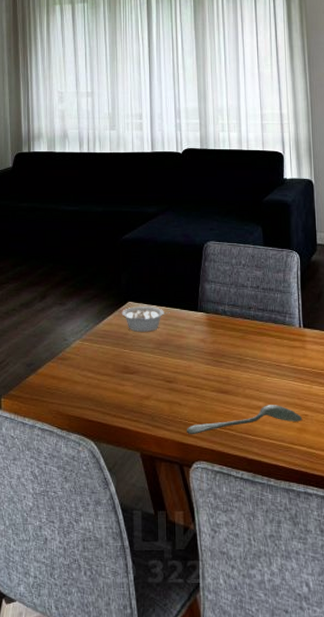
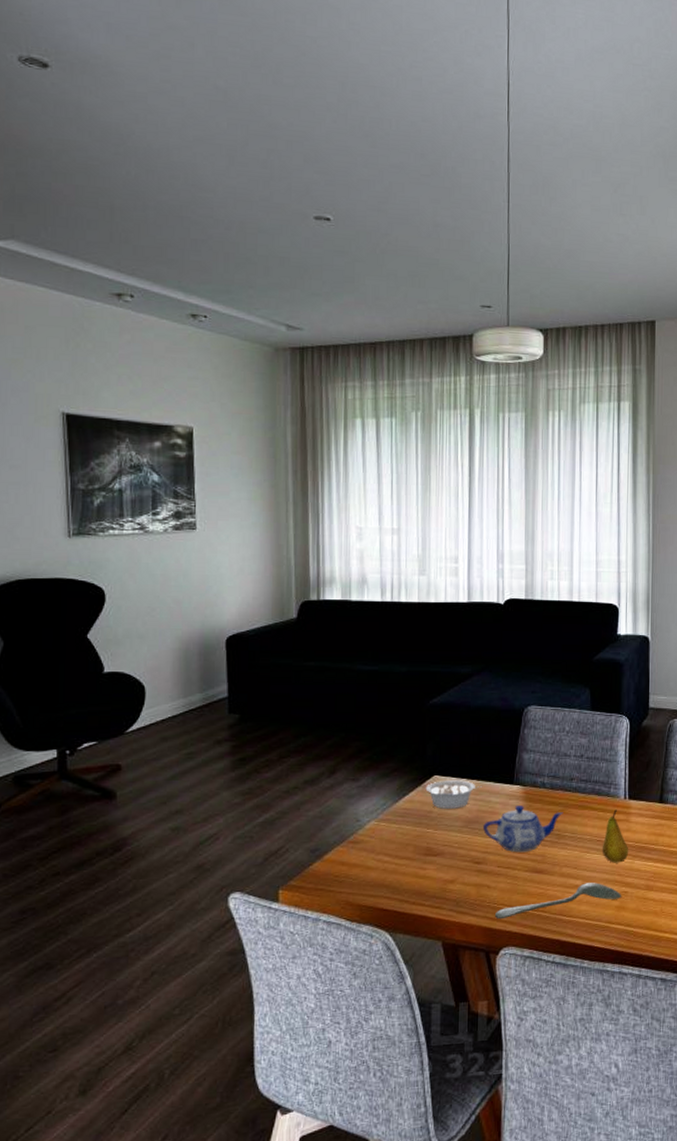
teapot: none [173,331,244,374] -> present [483,806,563,853]
fruit: none [281,337,307,387] -> present [602,809,629,863]

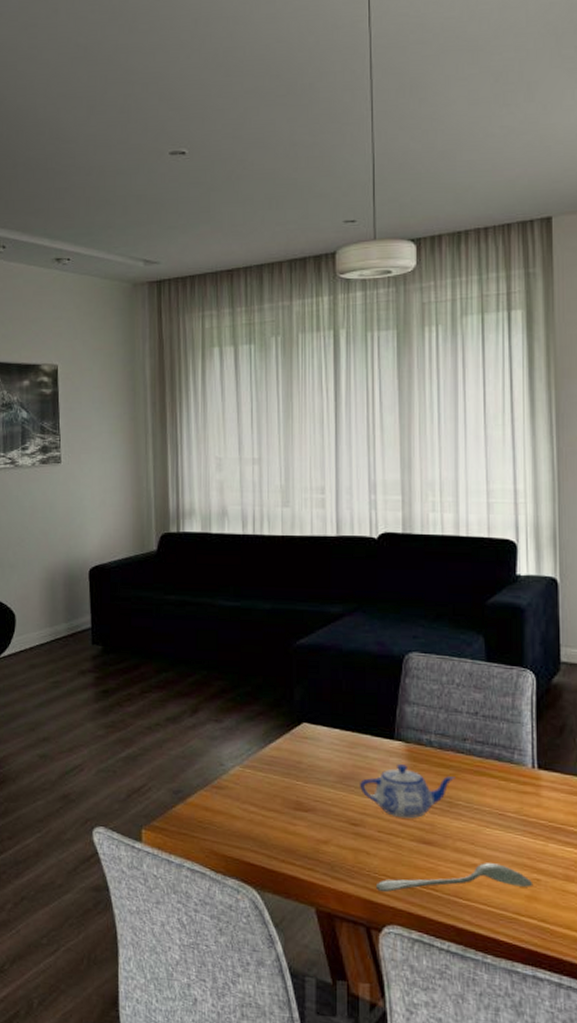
legume: present [425,780,483,809] -> none [293,729,359,762]
fruit: present [602,809,629,863] -> none [505,779,541,844]

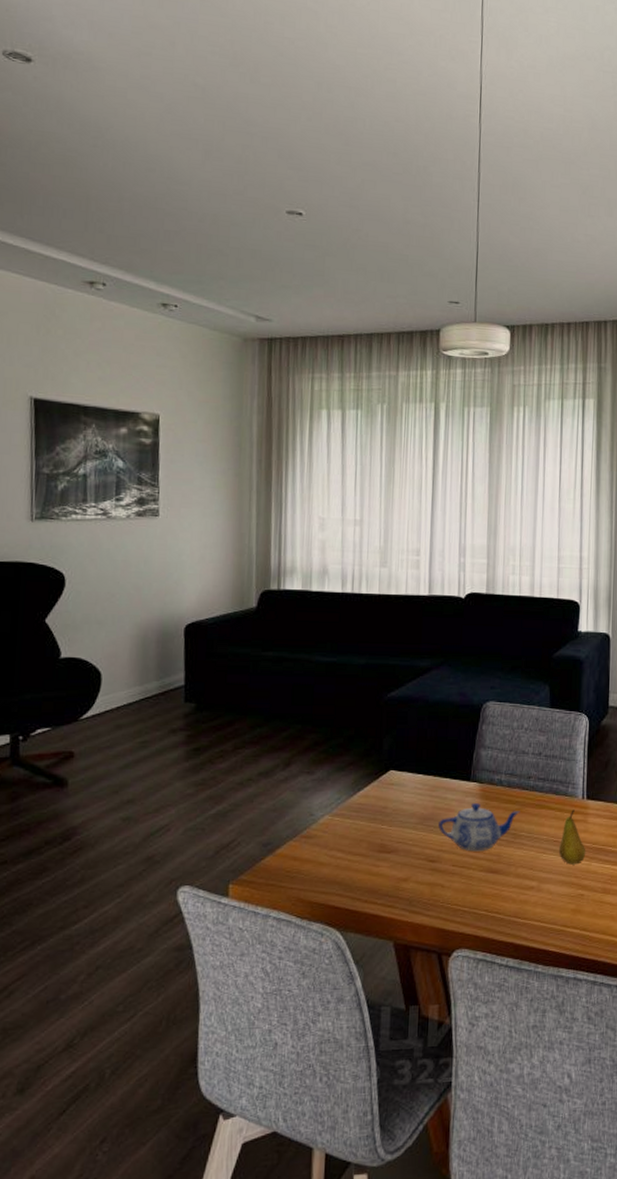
spoon: present [377,863,534,892] -> none [449,884,578,919]
fruit: none [505,779,541,844] -> present [558,809,586,865]

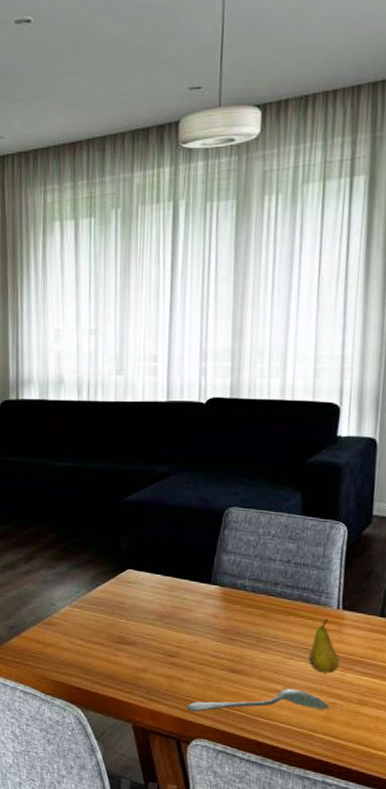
teapot: present [438,803,520,852] -> none [177,605,265,652]
spoon: none [449,884,578,919] -> present [187,689,330,712]

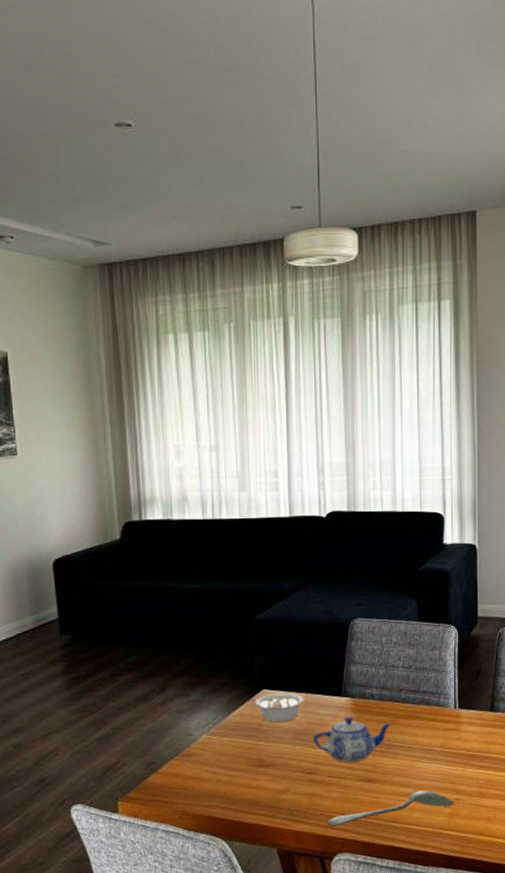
legume: none [119,574,178,603] -> present [255,693,312,722]
teapot: none [177,605,265,652] -> present [313,717,393,763]
fruit: present [308,619,341,674] -> none [432,719,460,771]

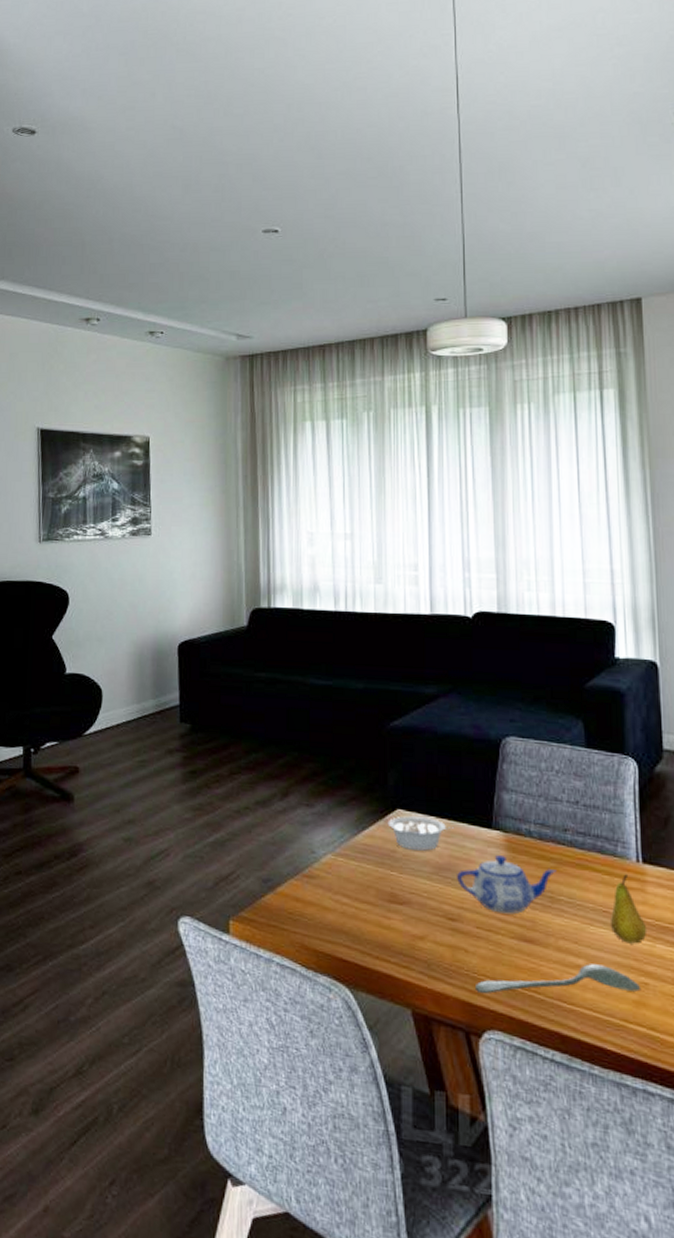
fruit: none [432,719,460,771] -> present [609,874,647,944]

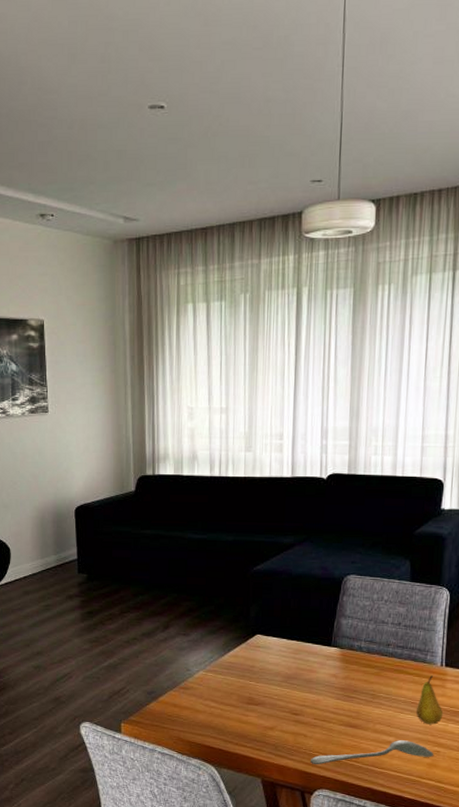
legume: present [387,816,455,851] -> none [248,639,302,665]
teapot: present [457,855,557,914] -> none [301,666,379,708]

